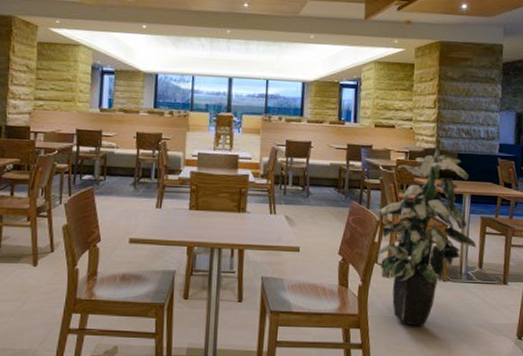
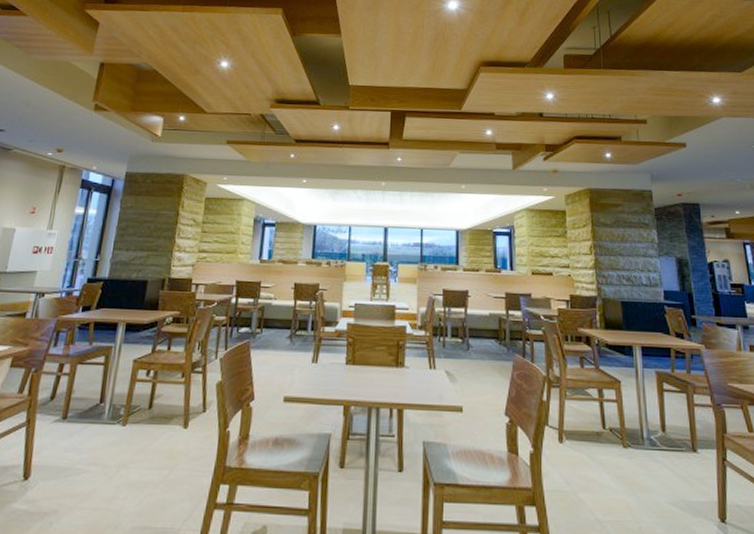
indoor plant: present [375,145,476,326] -> none [543,293,655,504]

